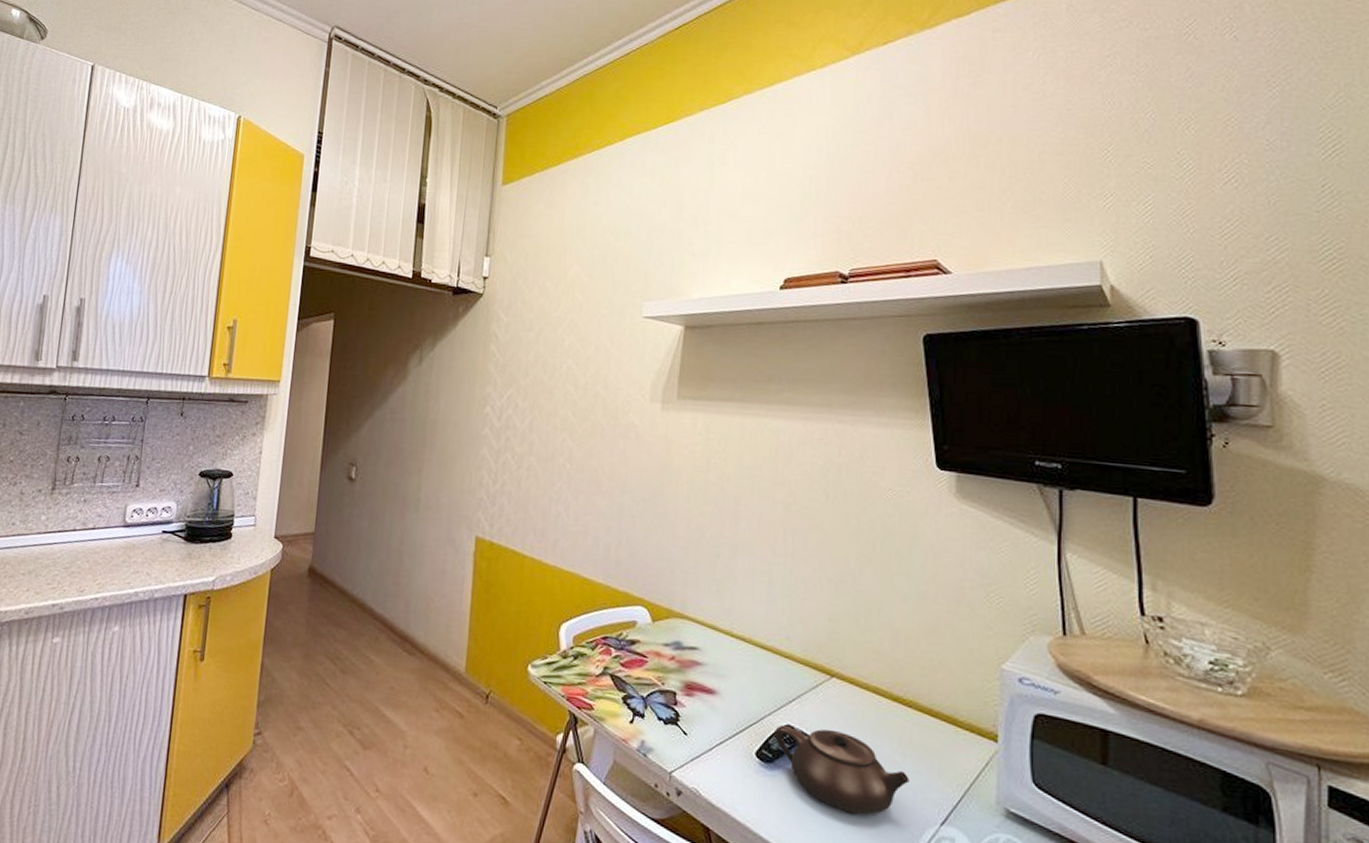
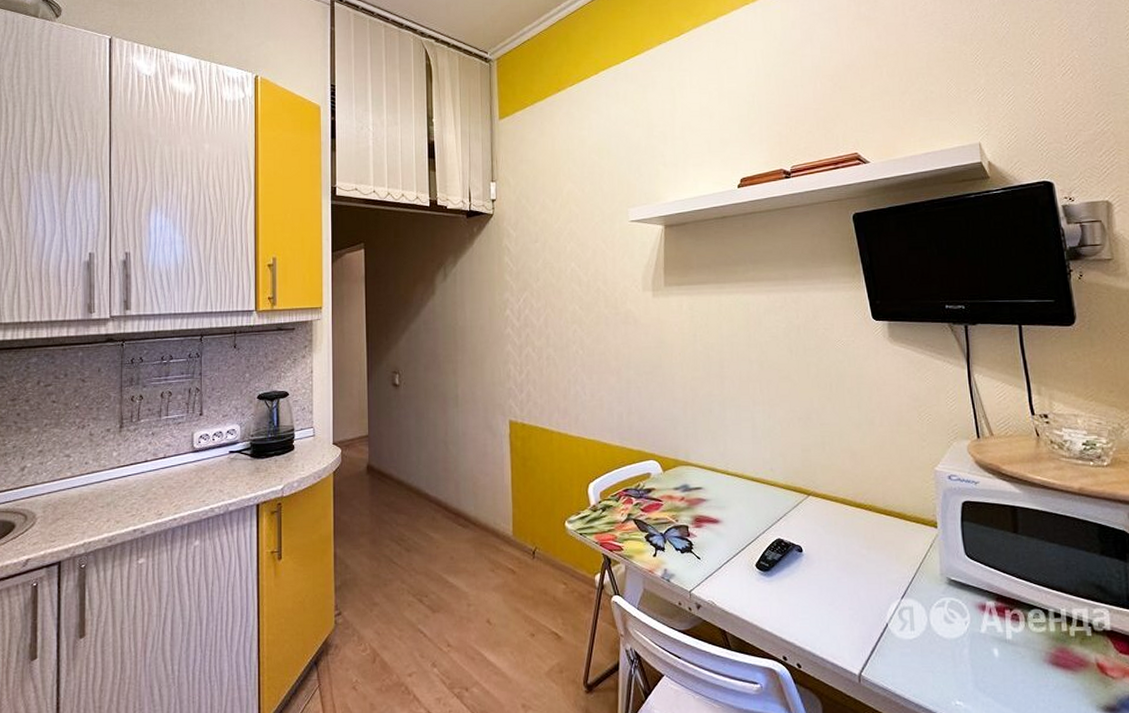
teapot: present [774,724,909,816] -> none [769,537,875,602]

